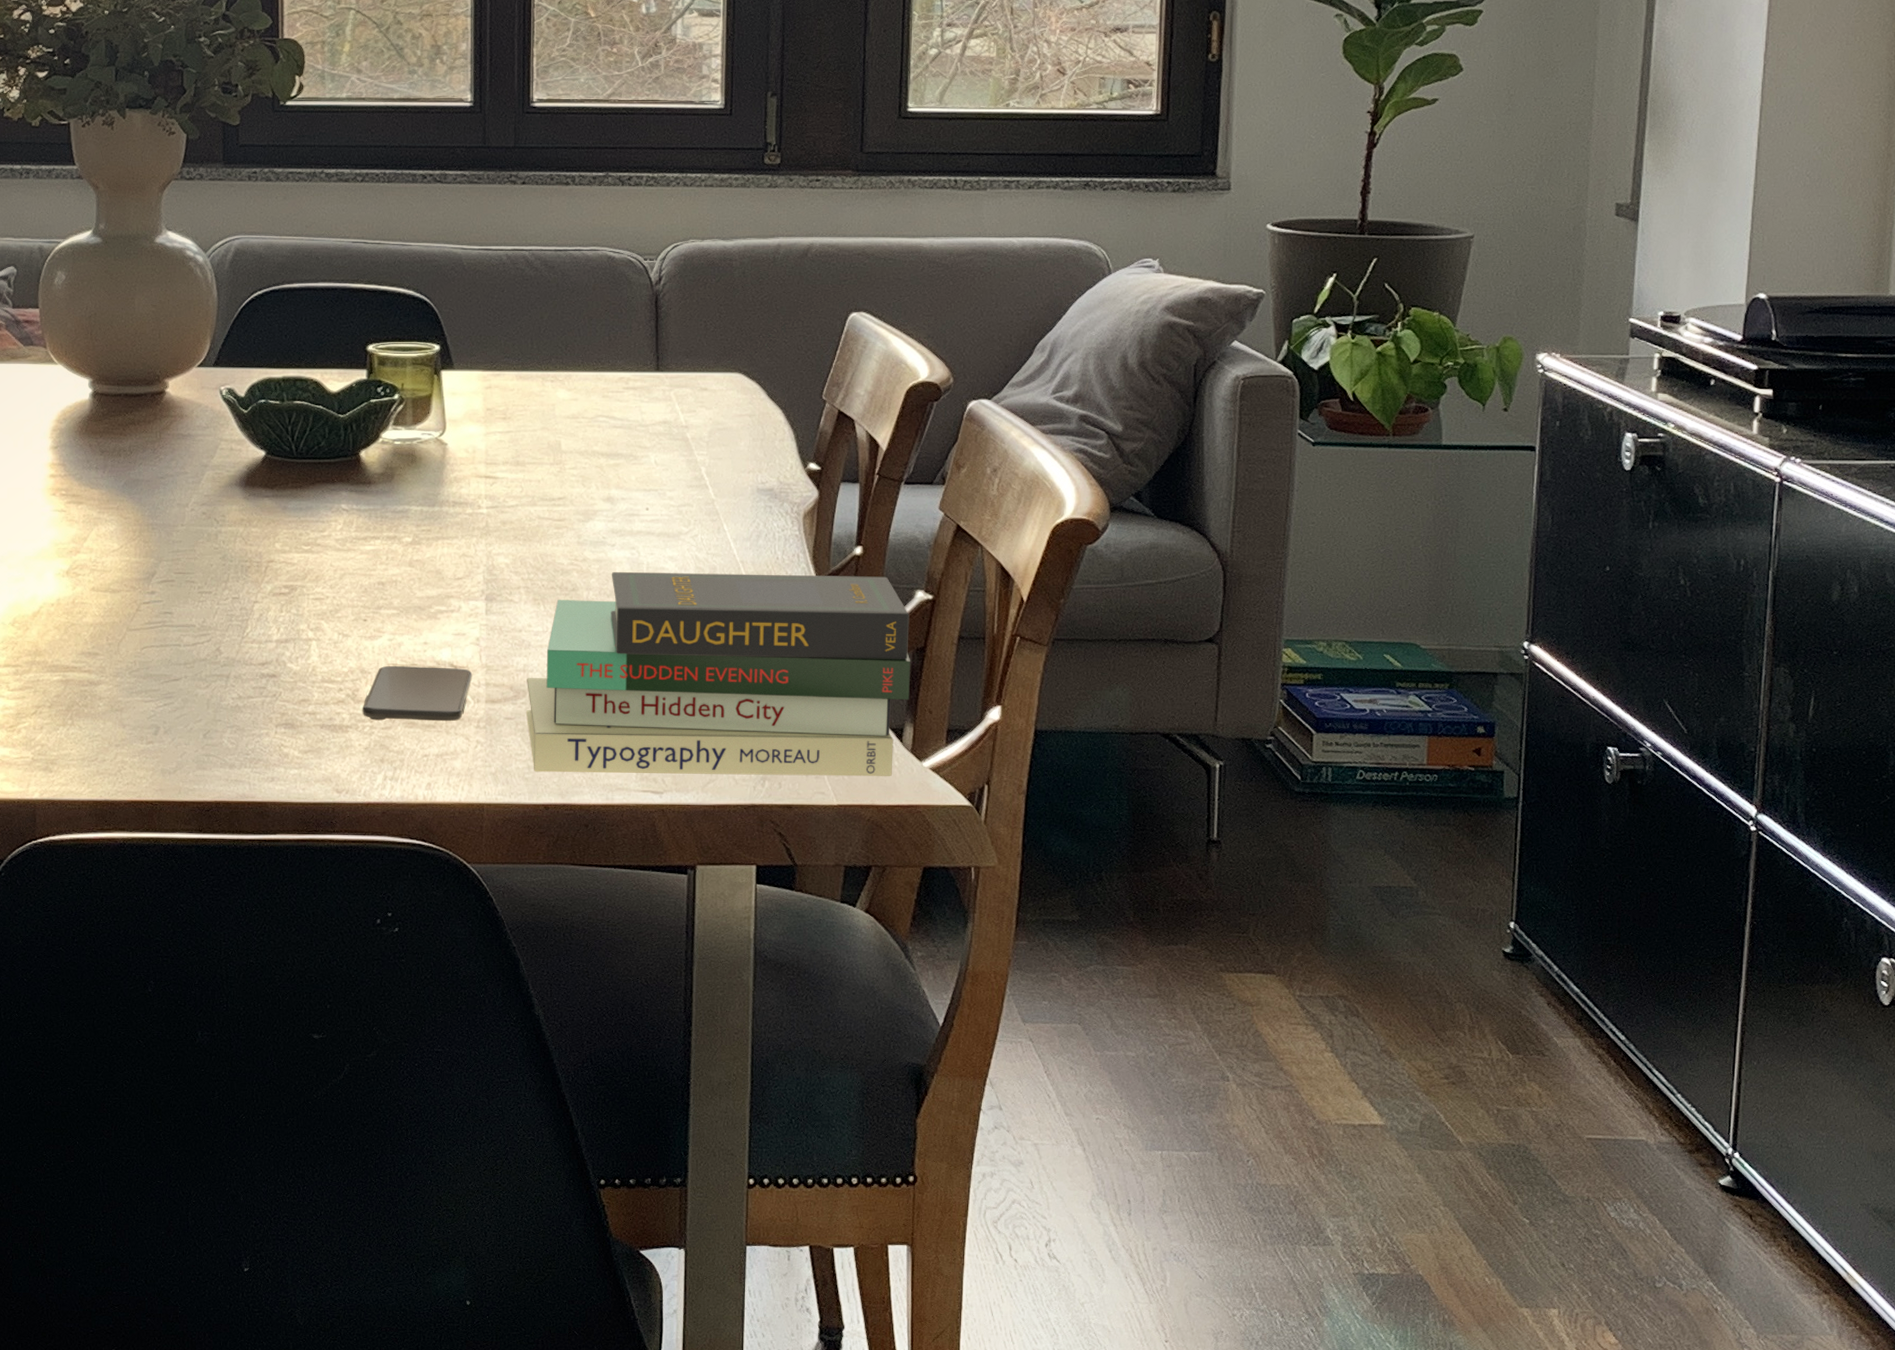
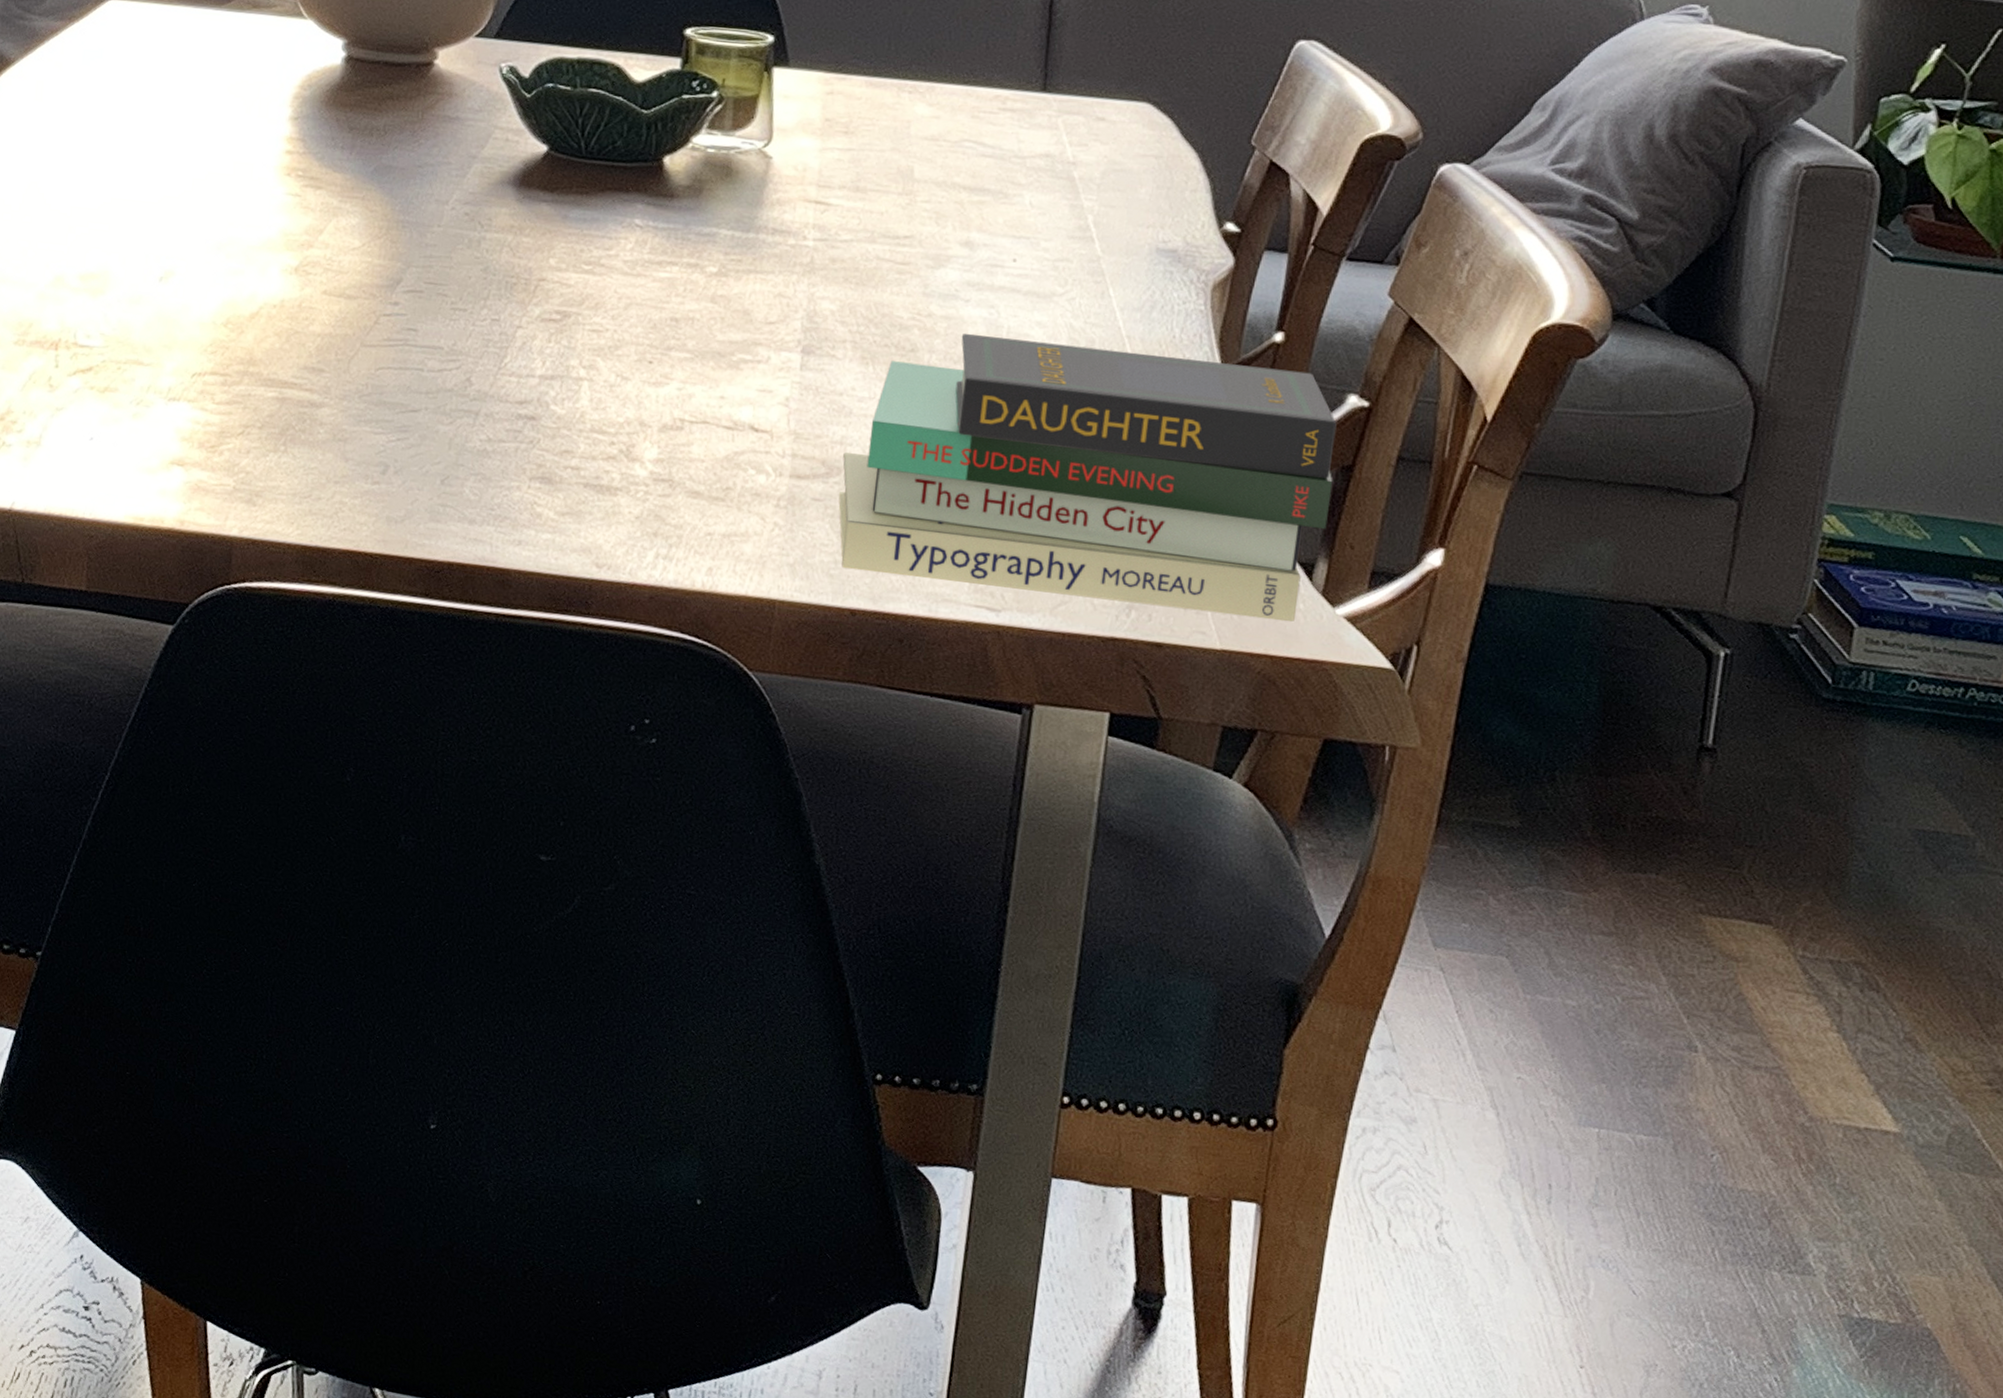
smartphone: present [362,665,473,722] -> none [636,420,777,496]

